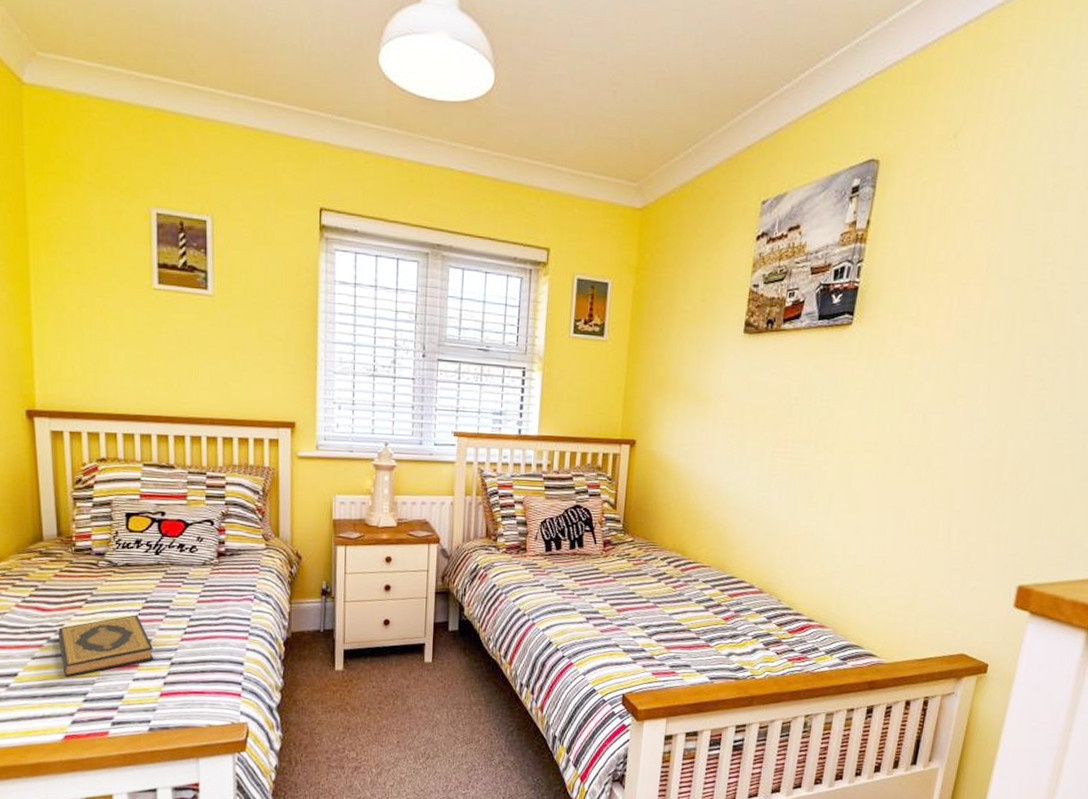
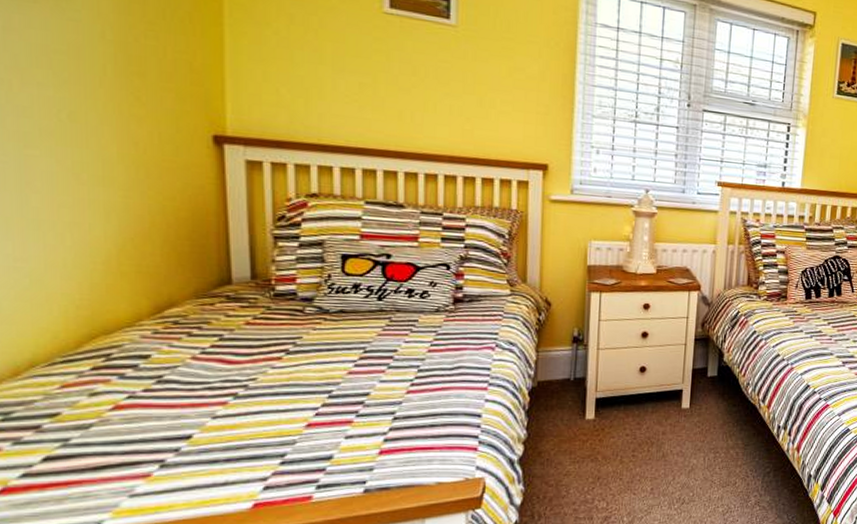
hardback book: present [57,614,154,677] -> none [248,366,373,437]

